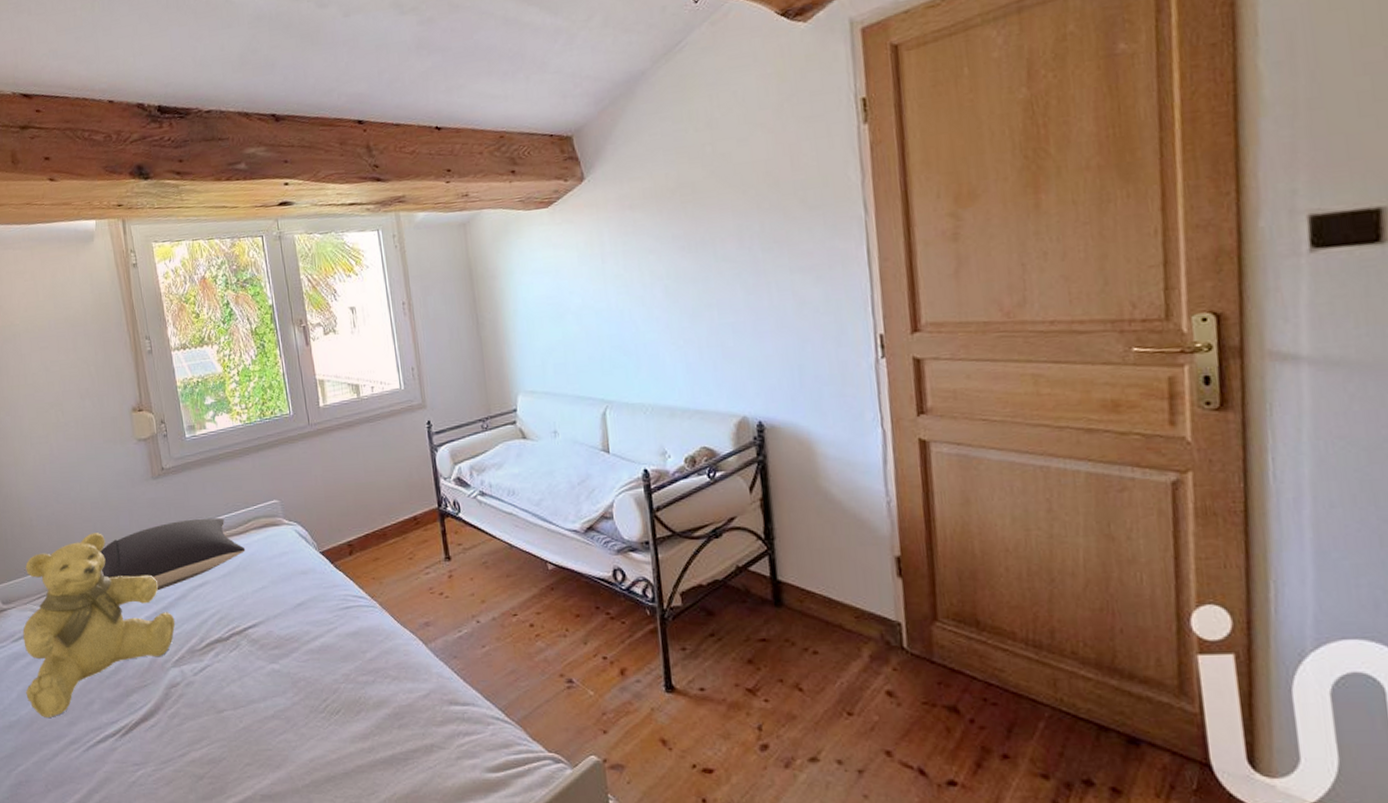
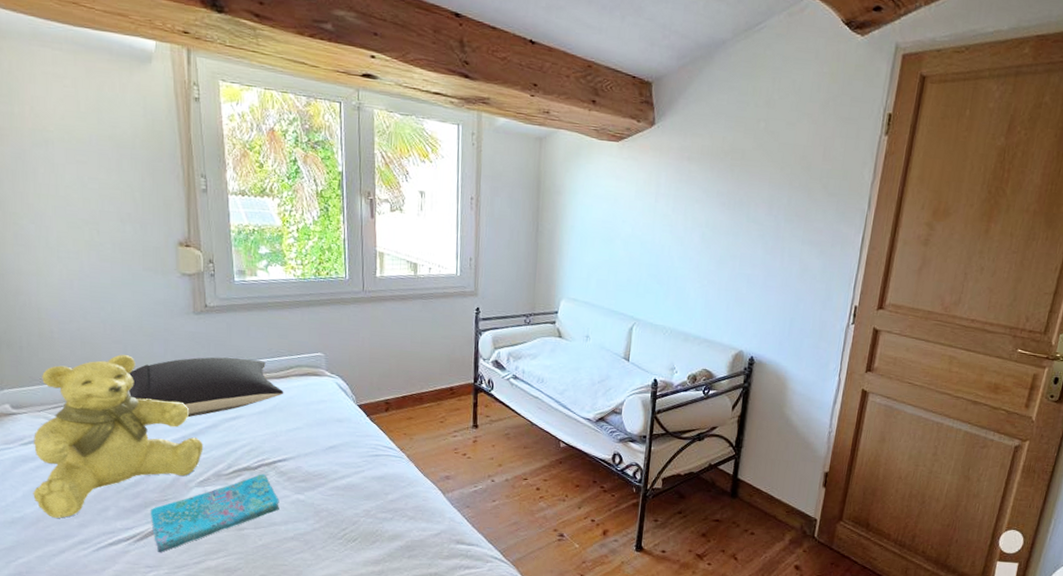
cover: none [131,644,256,746] -> present [150,473,280,552]

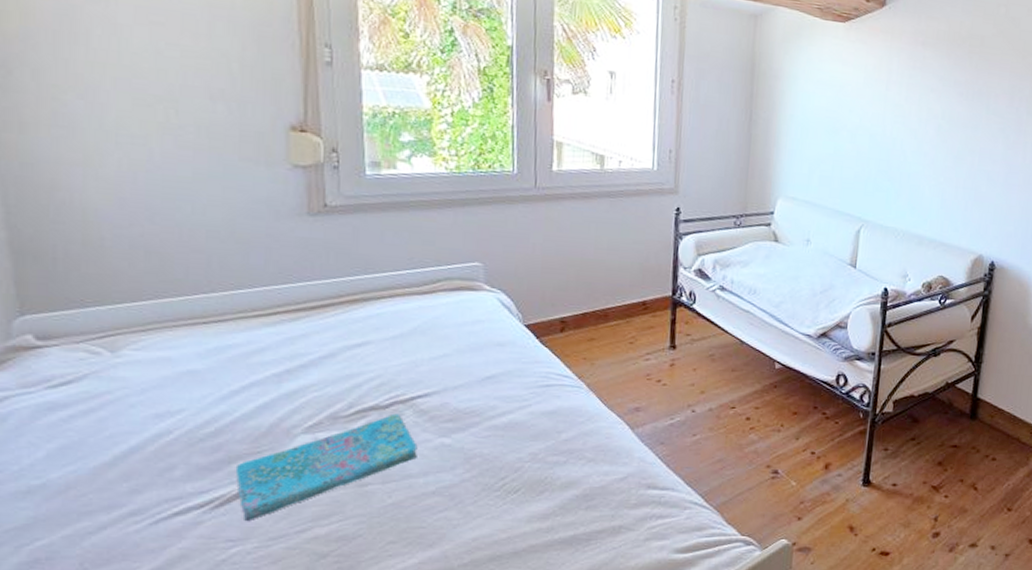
teddy bear: present [33,354,204,518] -> none [62,267,316,483]
pillow: present [128,357,284,418] -> none [211,268,428,346]

